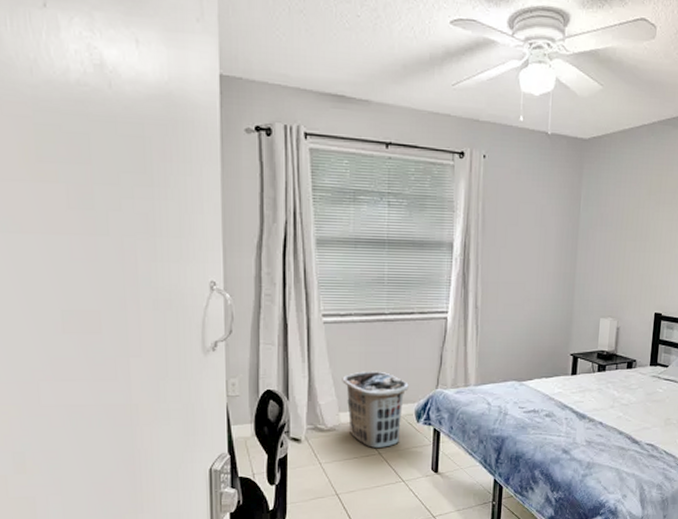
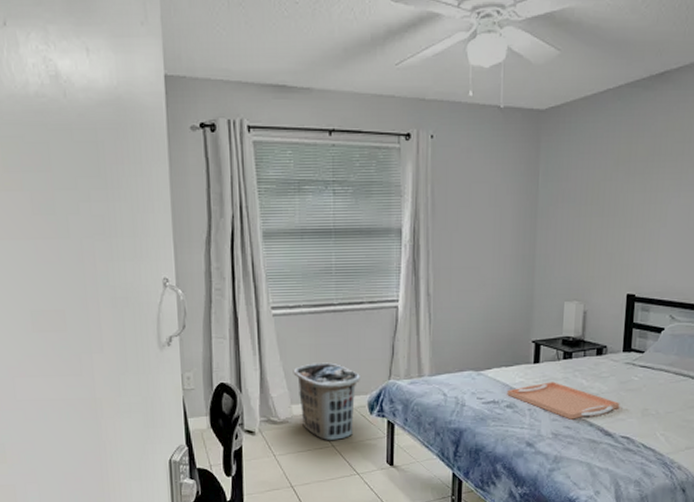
serving tray: none [546,392,646,428] -> present [507,382,620,420]

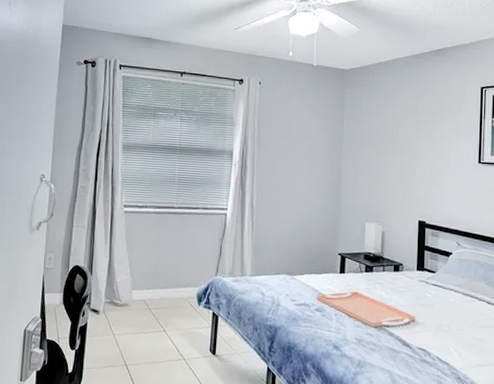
clothes hamper: present [293,362,360,440] -> none [136,255,192,326]

